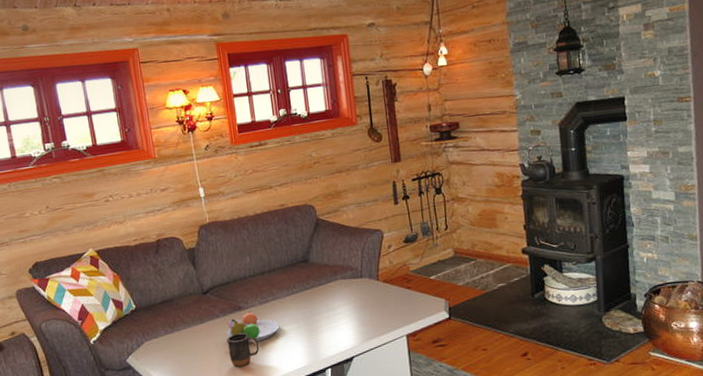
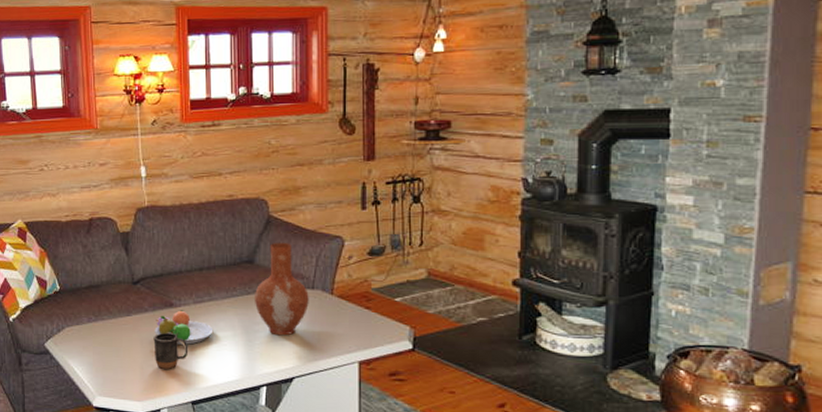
vase: none [312,240,360,323] -> present [255,242,309,336]

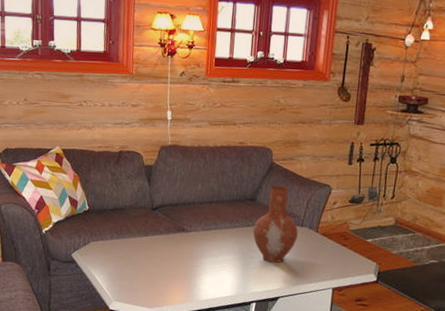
mug: present [153,332,189,369] -> none [165,252,194,283]
fruit bowl: present [154,310,213,345] -> none [167,235,217,264]

